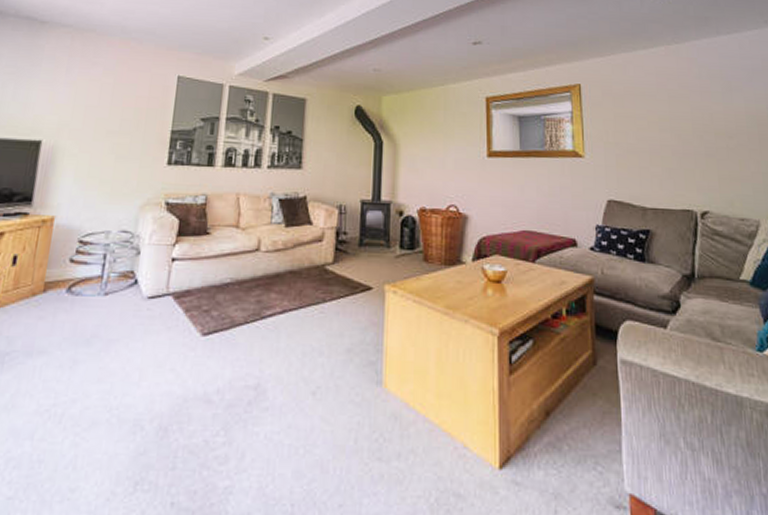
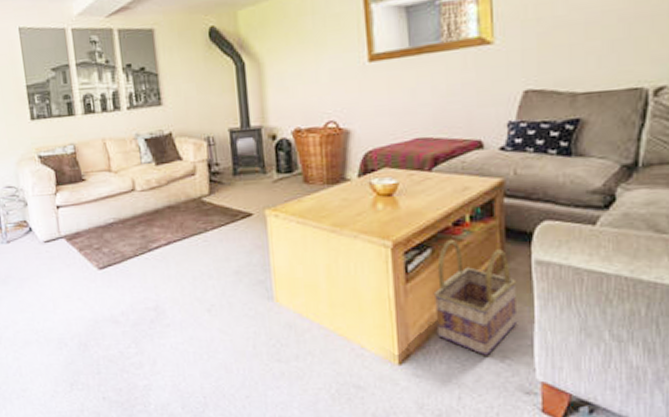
basket: none [533,331,608,462] -> present [433,239,518,356]

